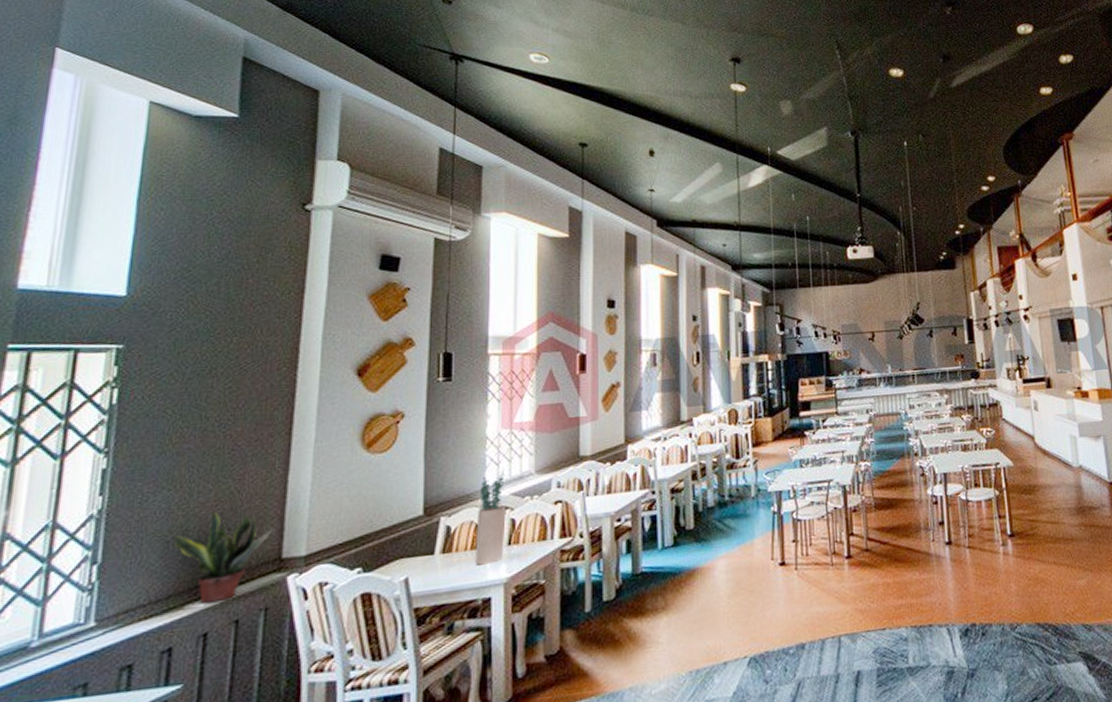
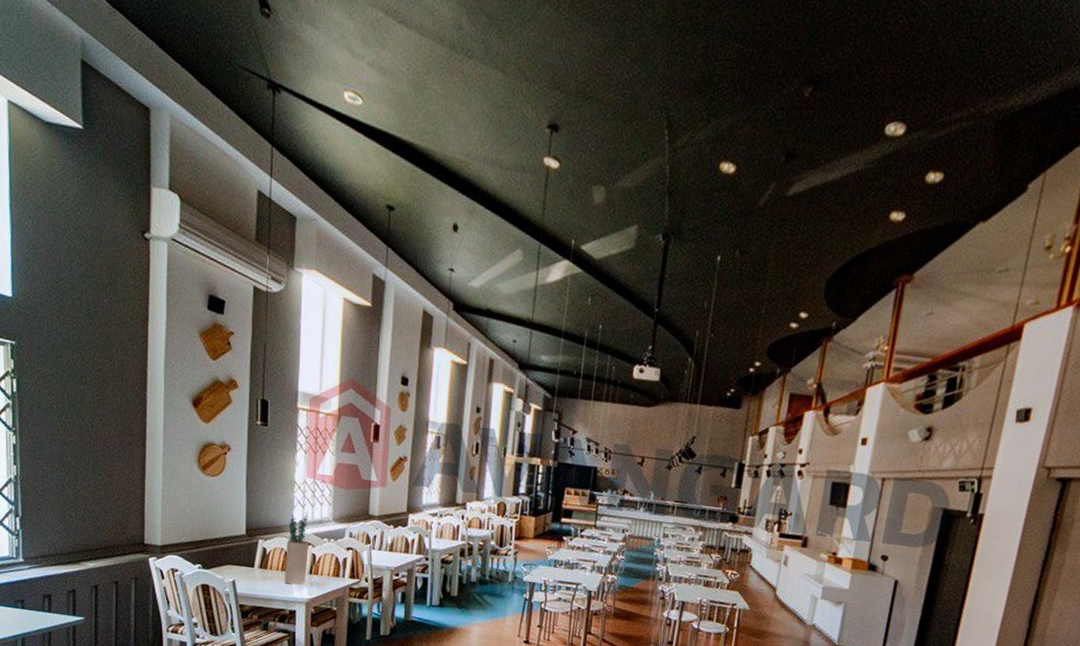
potted plant: present [173,511,275,604] -> none [68,495,138,566]

